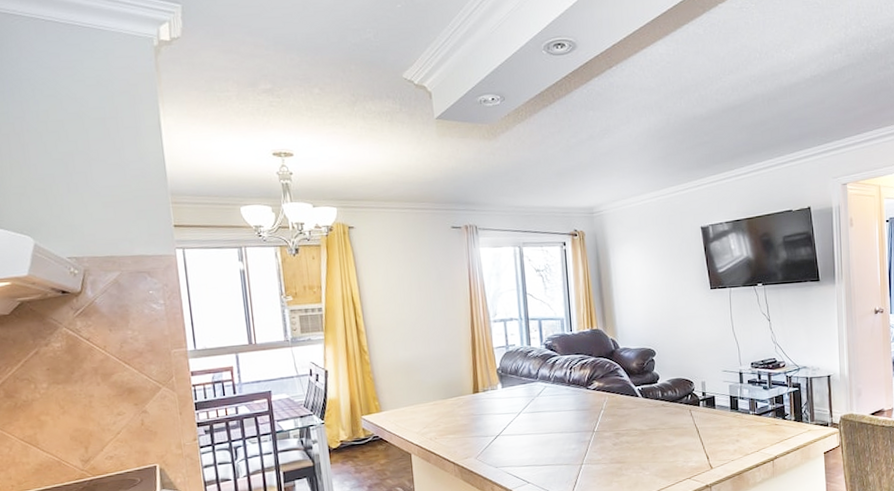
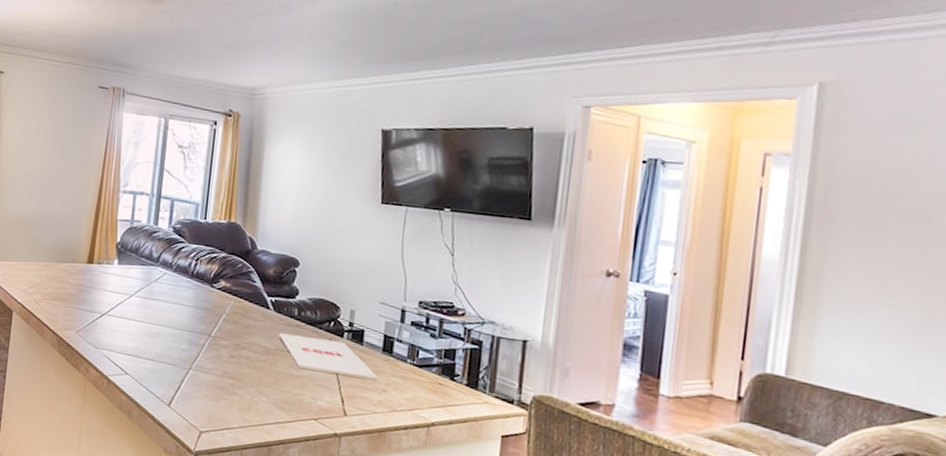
magazine: none [649,410,731,440] -> present [278,332,379,380]

